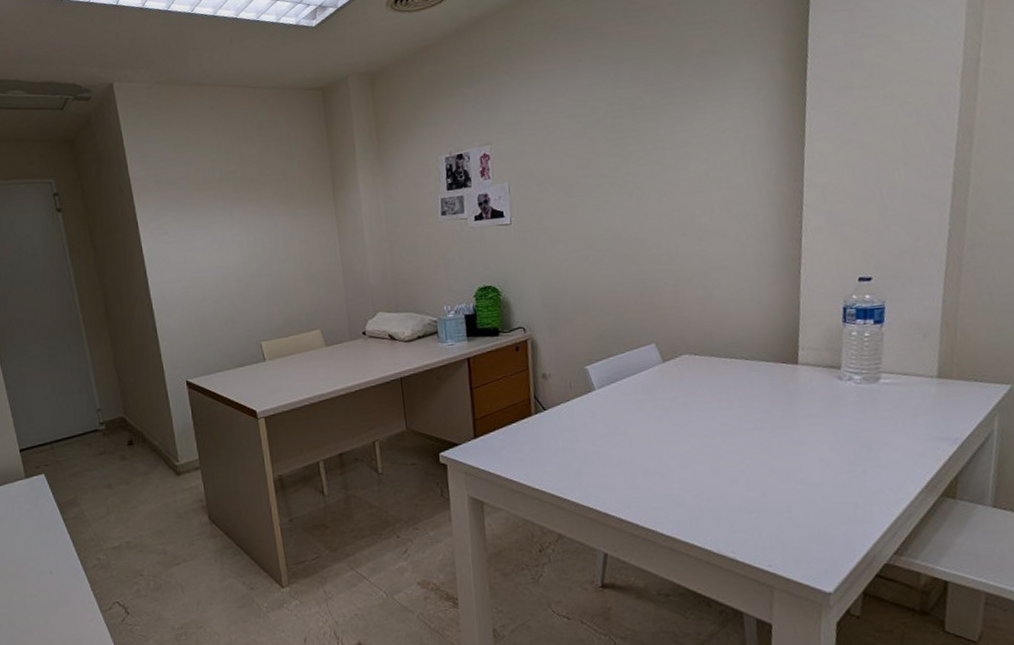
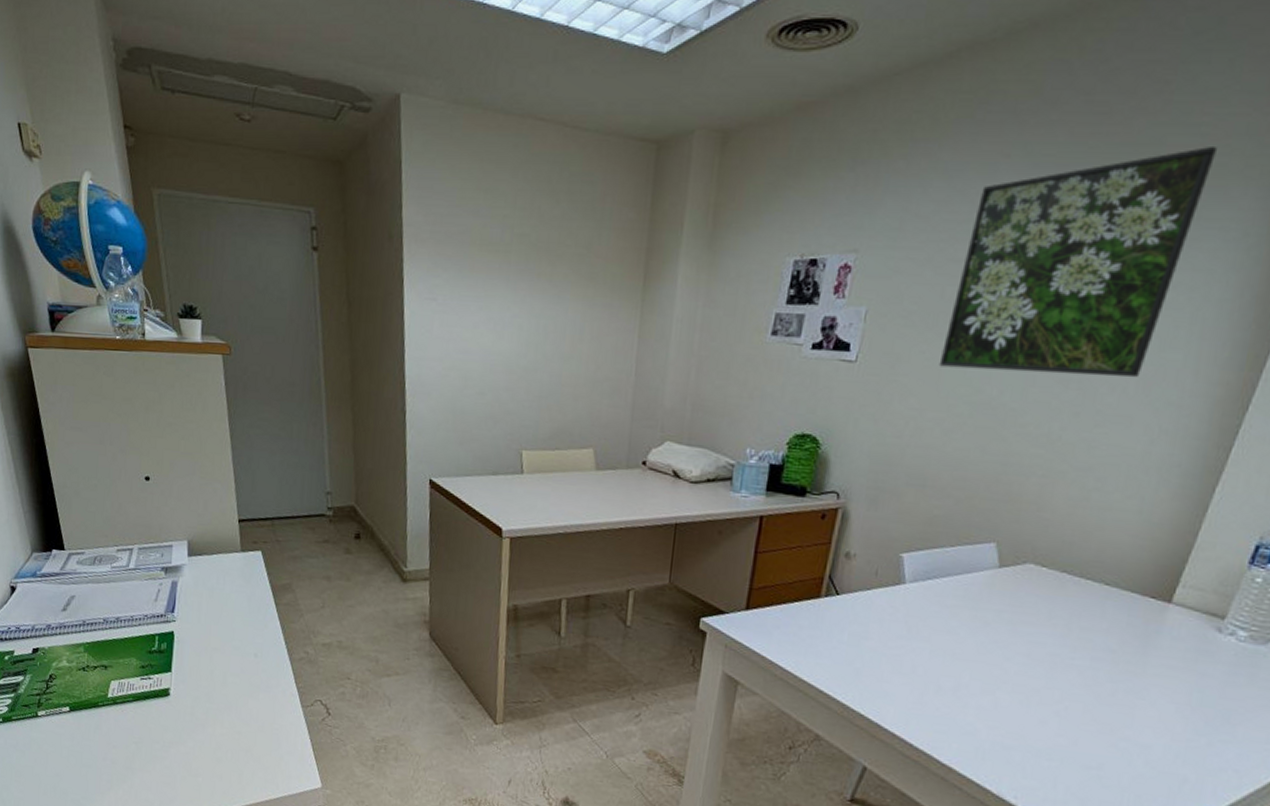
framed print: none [568,33,722,217] -> present [939,145,1218,378]

